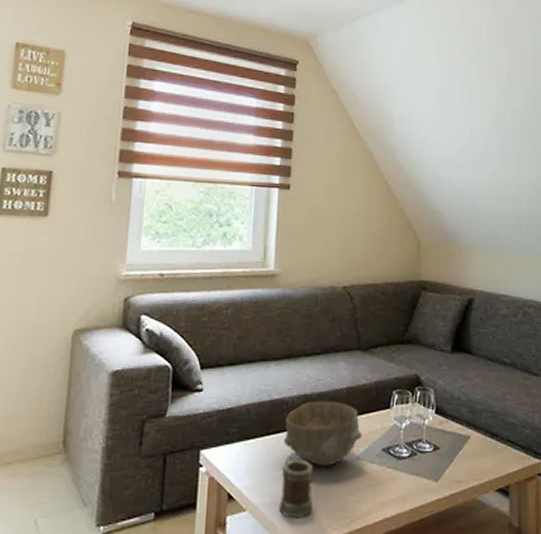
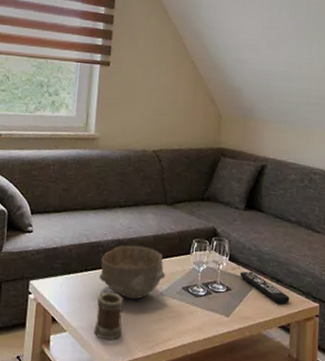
remote control: none [448,425,508,462] -> present [239,271,290,304]

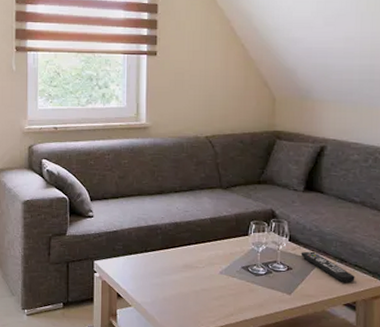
mug: present [94,292,123,341] -> none [157,271,184,315]
bowl: present [99,245,166,300] -> none [160,228,225,278]

